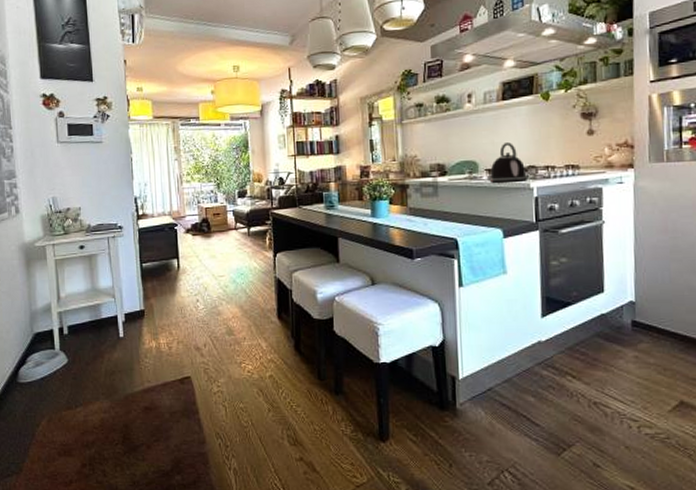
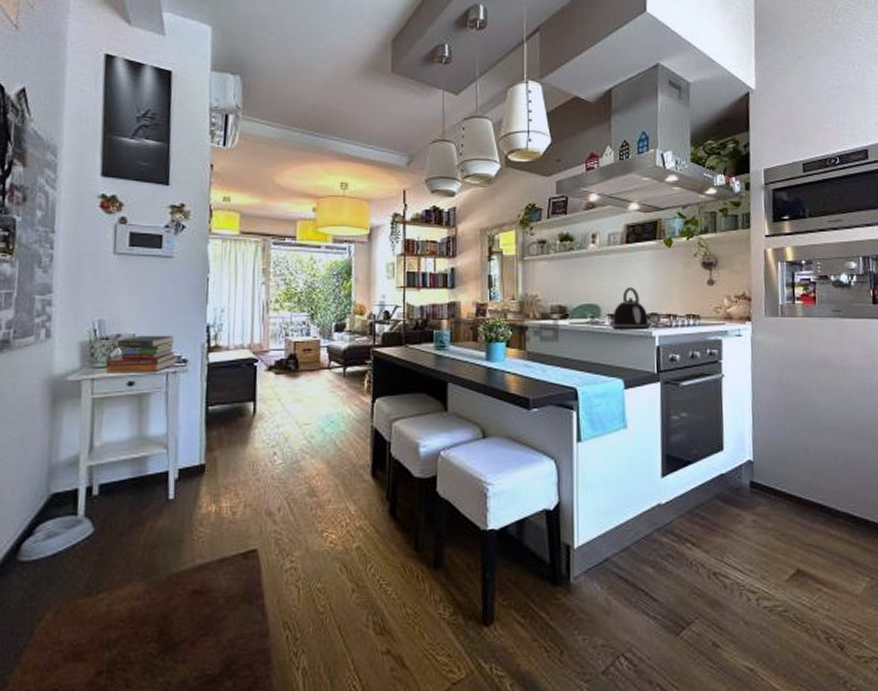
books: none [61,207,116,240] -> present [105,335,179,373]

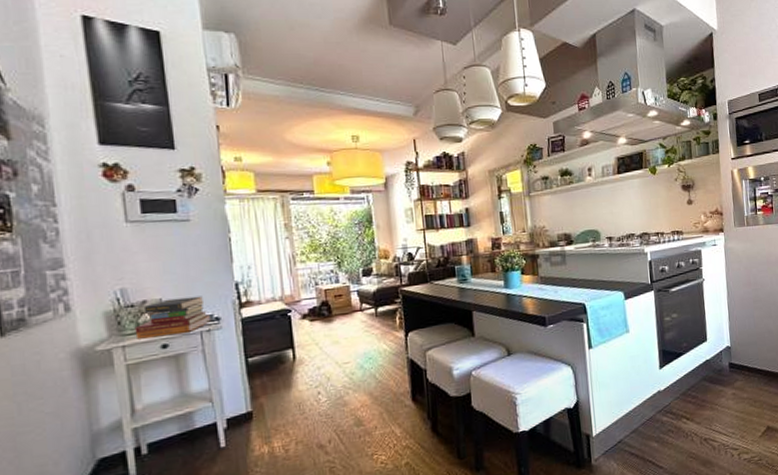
kettle: present [611,288,649,331] -> none [610,212,642,251]

